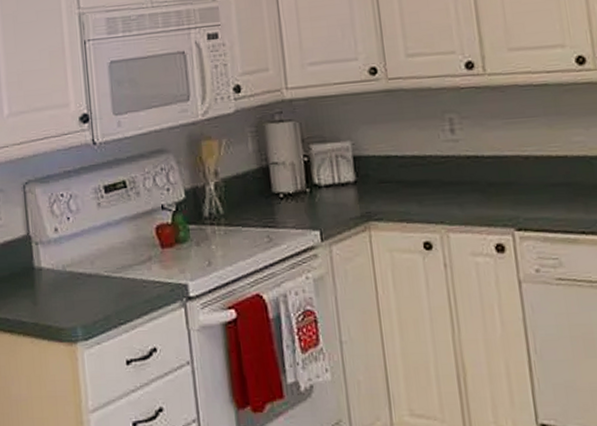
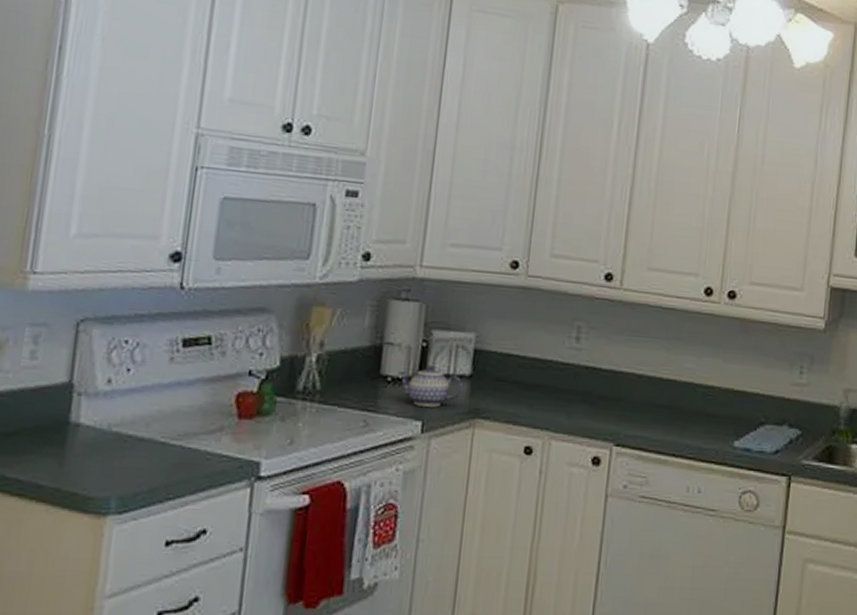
teapot: none [287,177,351,217] -> present [397,365,463,407]

